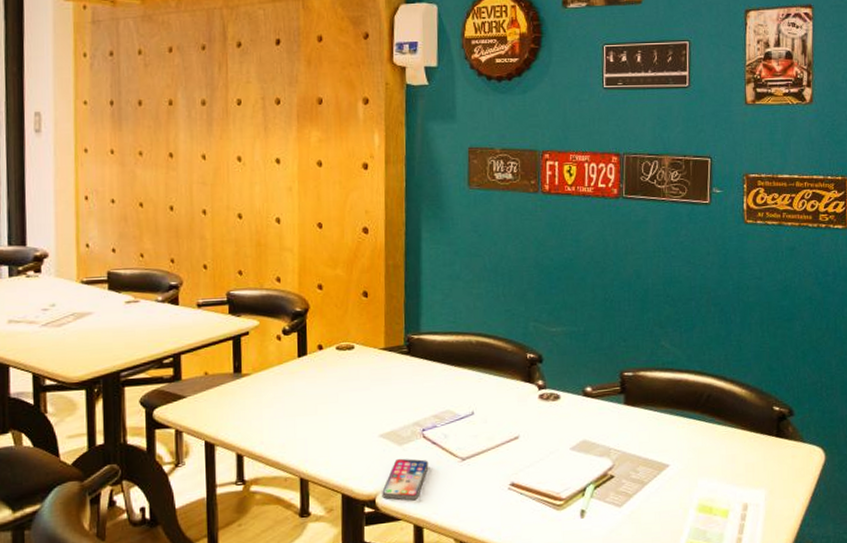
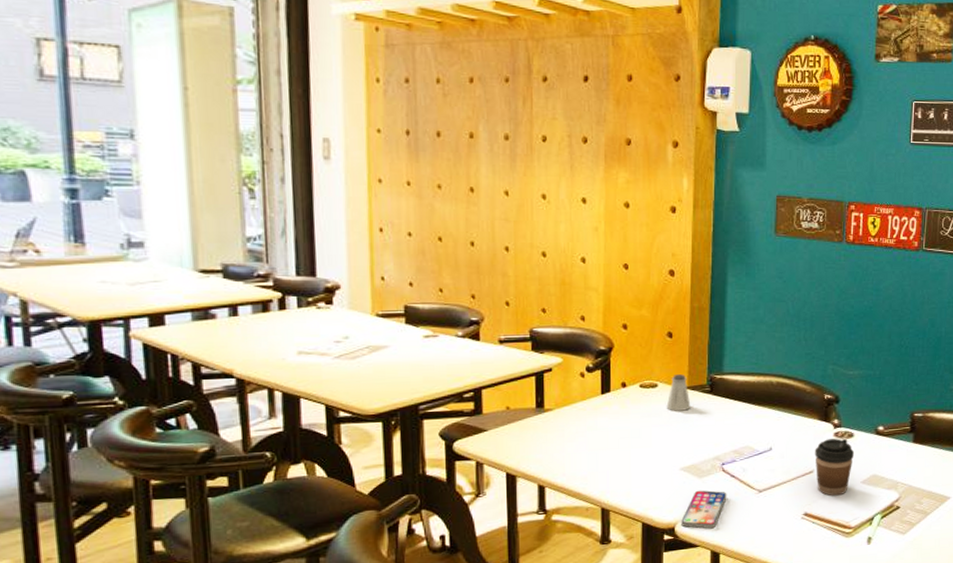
saltshaker: none [363,335,389,374] -> present [666,374,691,411]
coffee cup: none [519,400,562,464] -> present [815,438,855,496]

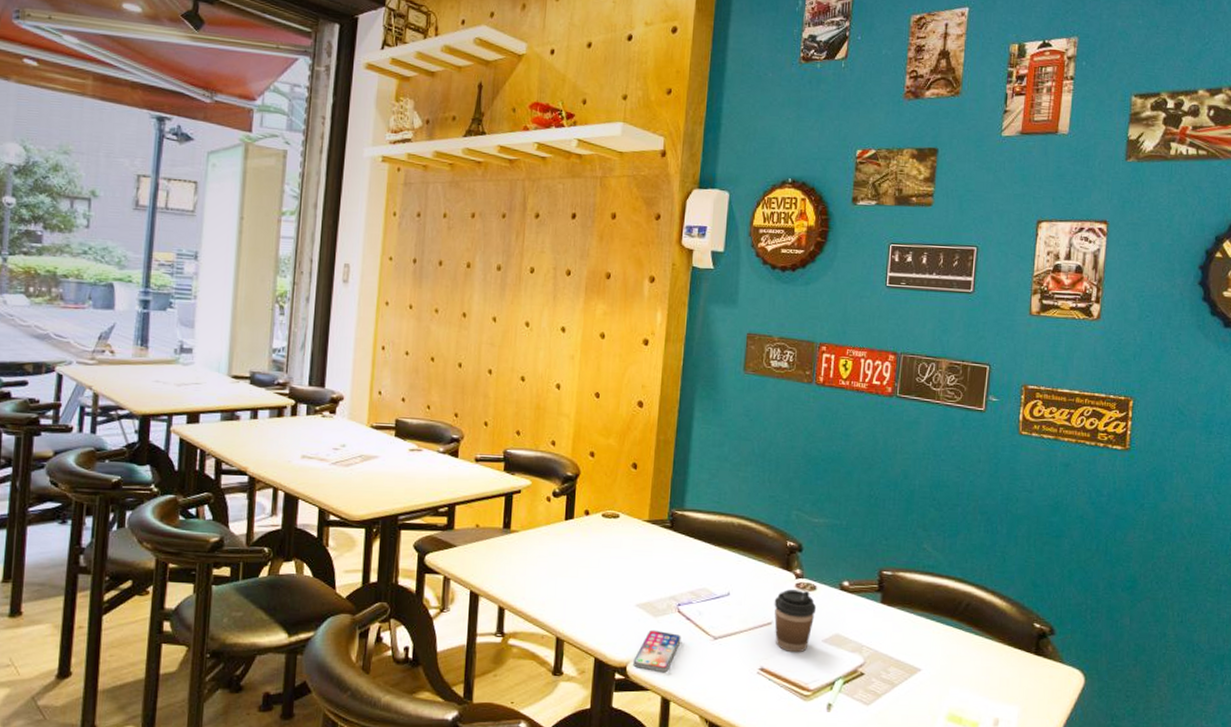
saltshaker: present [666,374,691,411] -> none [626,507,651,545]

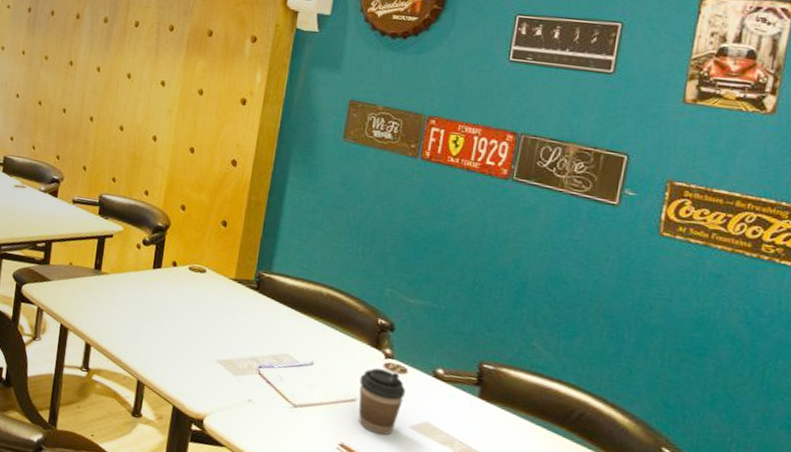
smartphone: present [633,630,681,673] -> none [210,387,260,432]

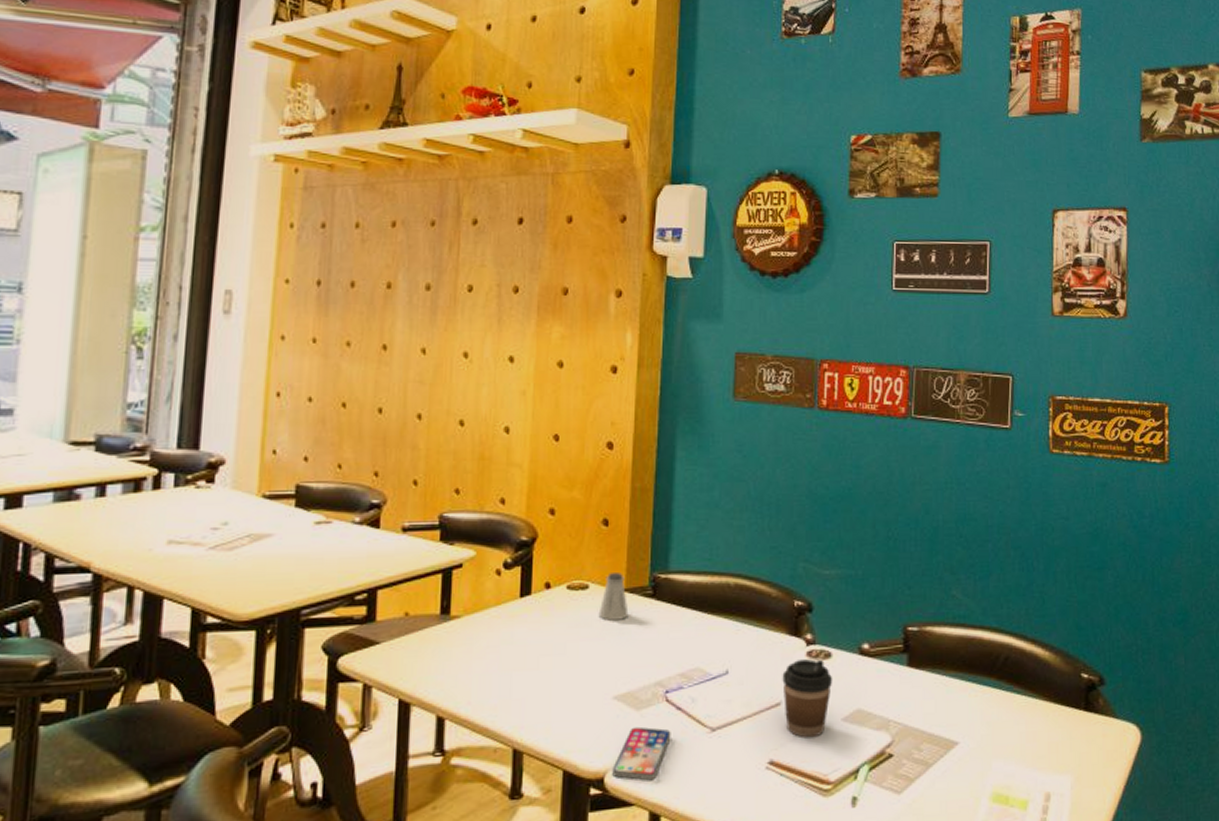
smartphone: none [210,387,260,432] -> present [612,726,671,781]
saltshaker: none [211,264,236,303] -> present [598,573,629,621]

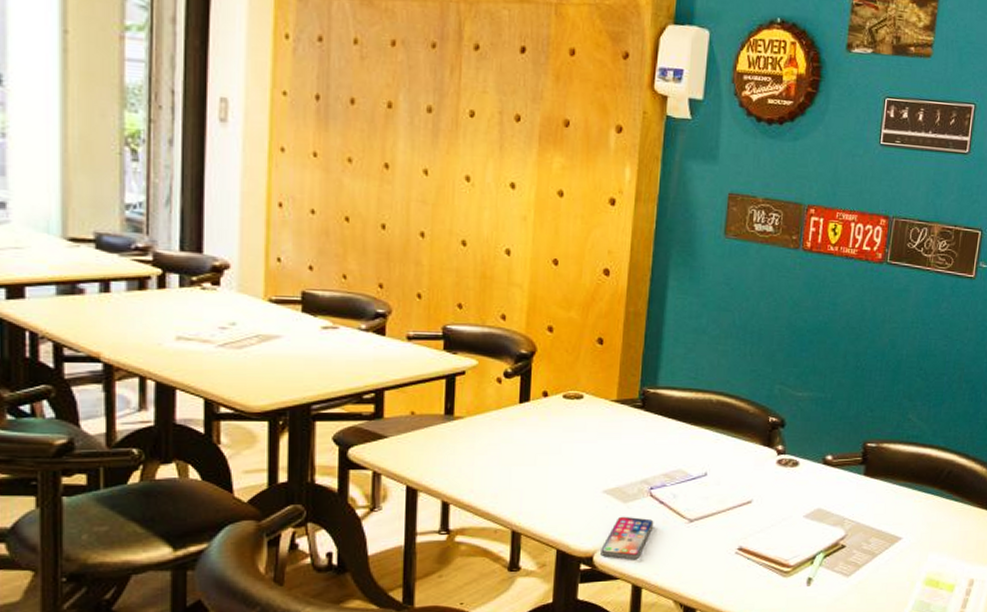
saltshaker: present [598,573,629,621] -> none [591,386,620,427]
coffee cup: present [782,659,833,738] -> none [754,466,799,530]

